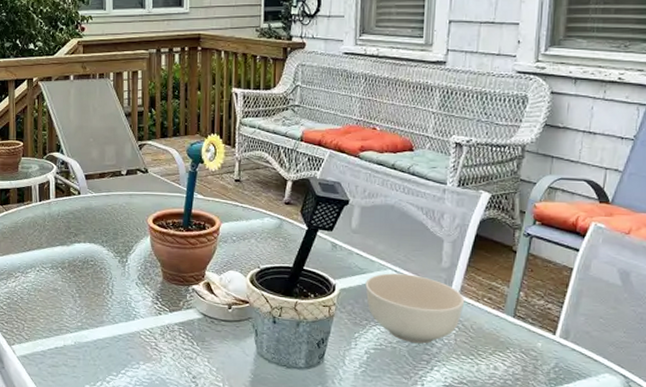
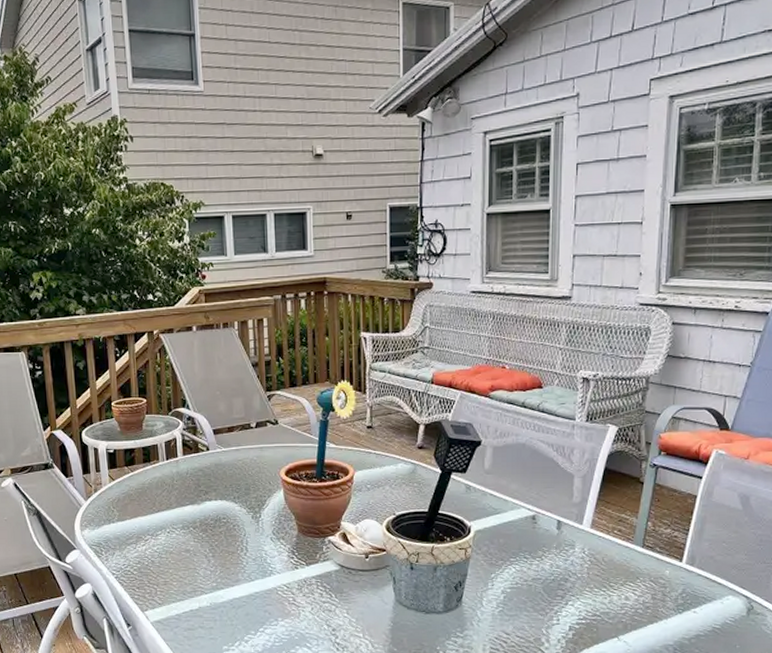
bowl: present [365,273,465,344] -> none [500,511,596,580]

